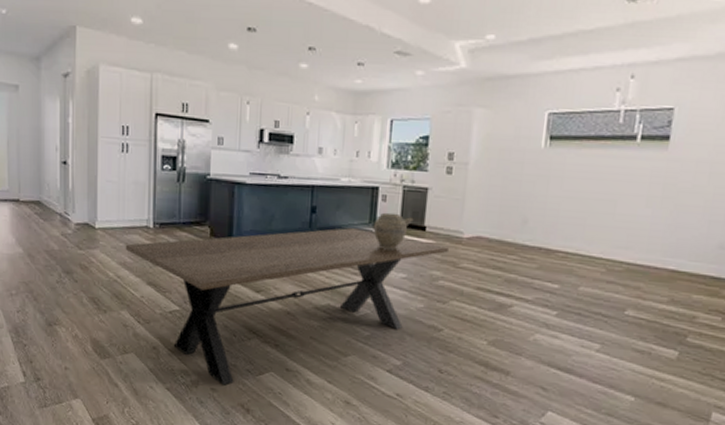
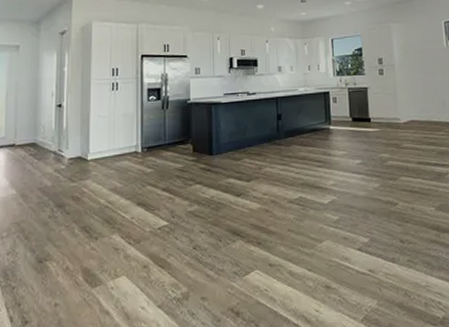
dining table: present [125,228,449,385] -> none [115,127,391,292]
ceramic jug: present [373,212,414,251] -> none [329,110,360,142]

